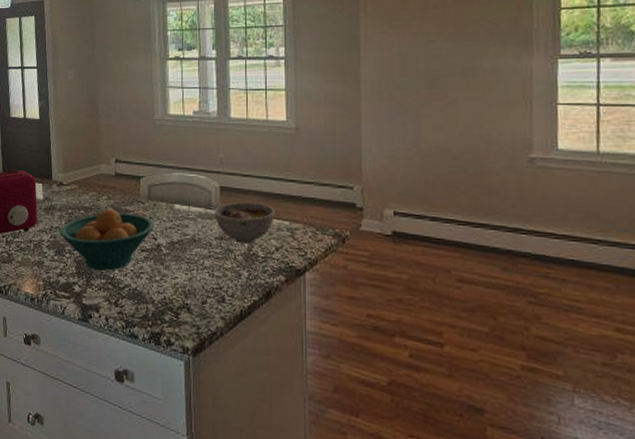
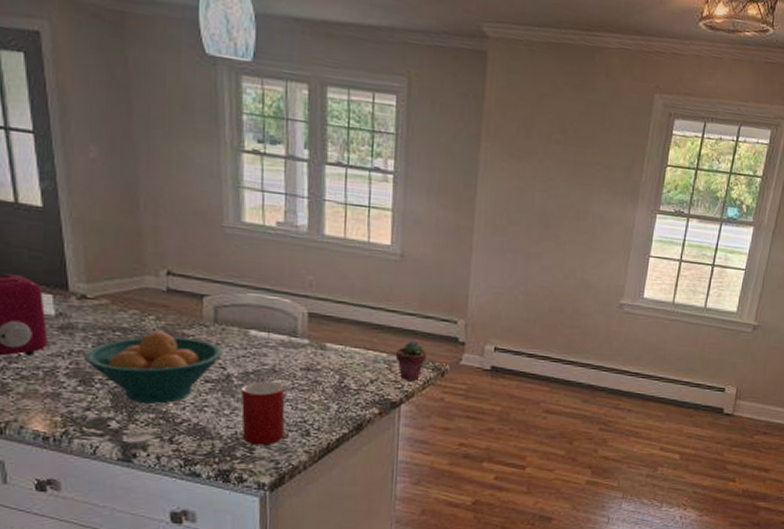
cup: none [169,250,204,311] -> present [241,381,285,446]
bowl: present [215,202,275,244] -> none [301,331,372,376]
potted succulent: none [297,208,326,248] -> present [395,340,426,381]

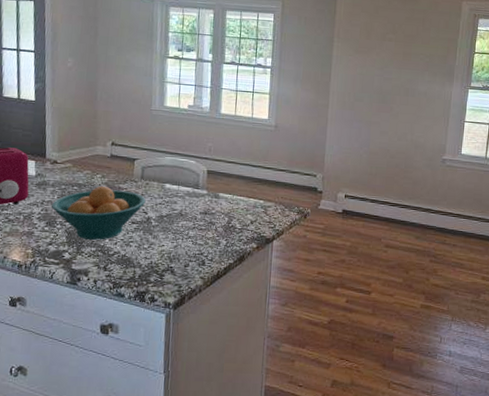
cup: present [241,381,285,446] -> none [156,223,188,273]
potted succulent: present [395,340,426,381] -> none [270,190,293,222]

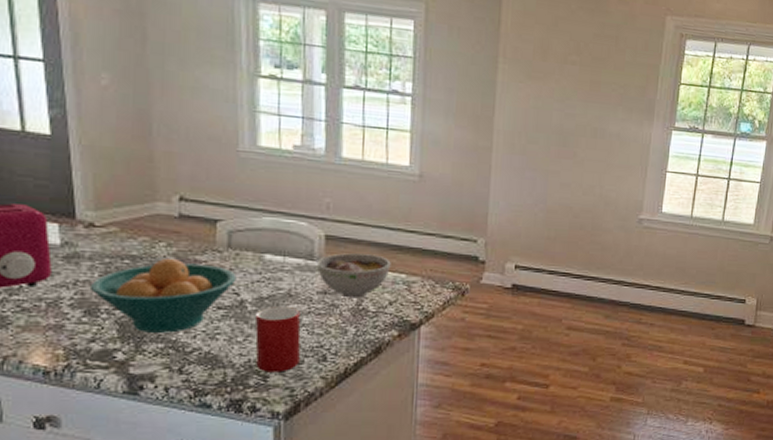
cup: none [156,223,188,273] -> present [255,307,301,373]
bowl: none [201,184,253,218] -> present [317,253,391,298]

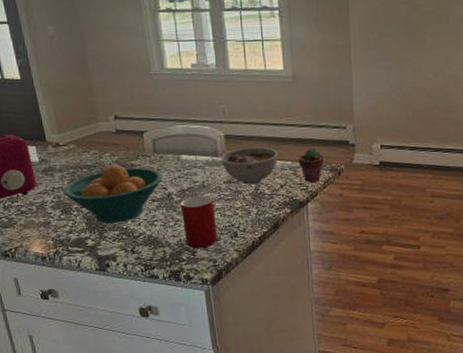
potted succulent: none [414,260,446,301] -> present [298,147,324,182]

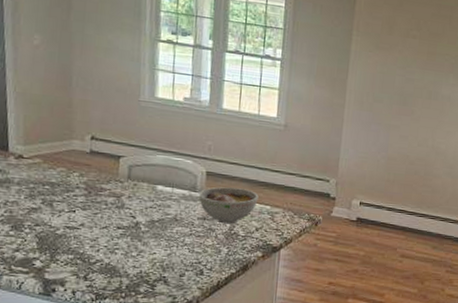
fruit bowl: present [62,164,163,224] -> none [16,185,134,247]
cup: present [181,196,218,249] -> none [146,228,184,283]
potted succulent: present [298,147,324,182] -> none [277,195,303,229]

